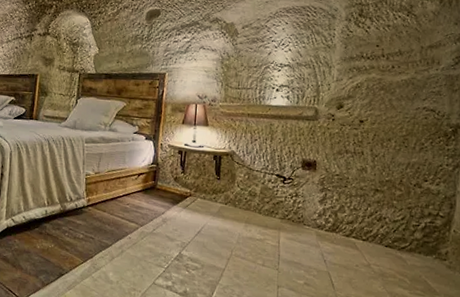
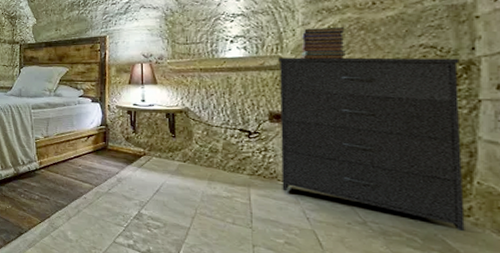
dresser: none [306,109,451,274] -> present [278,57,465,232]
book stack: none [332,84,370,115] -> present [300,27,346,59]

